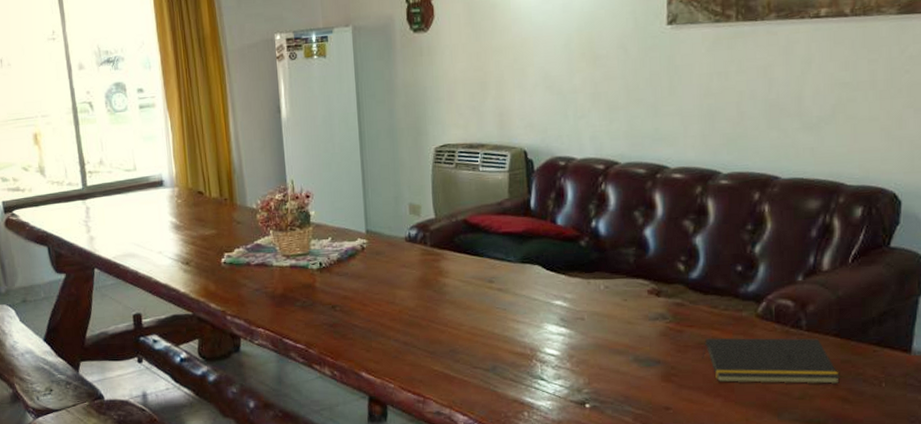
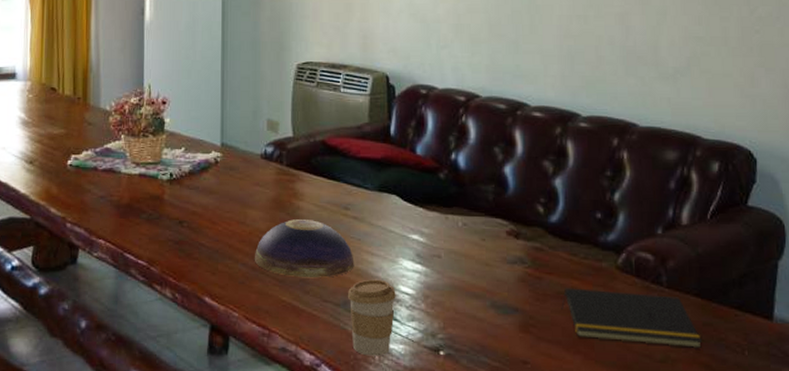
decorative bowl: none [405,295,501,349] -> present [254,219,354,279]
coffee cup: none [496,344,542,413] -> present [348,279,396,356]

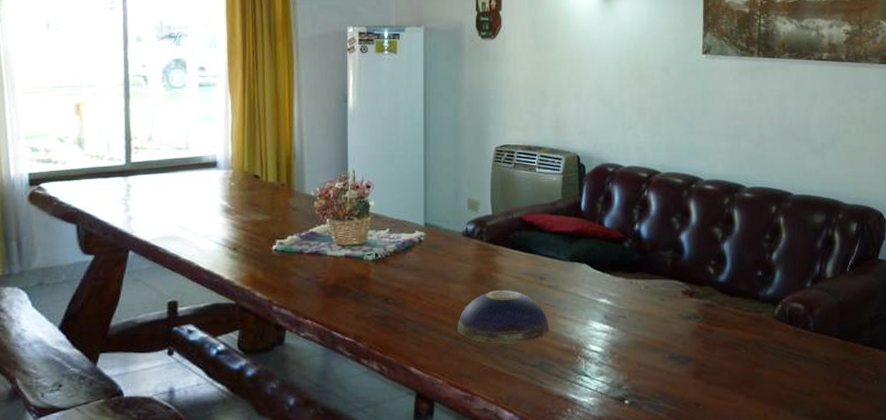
coffee cup: present [348,279,396,356] -> none [544,340,587,410]
notepad: present [561,288,702,349] -> none [728,337,841,382]

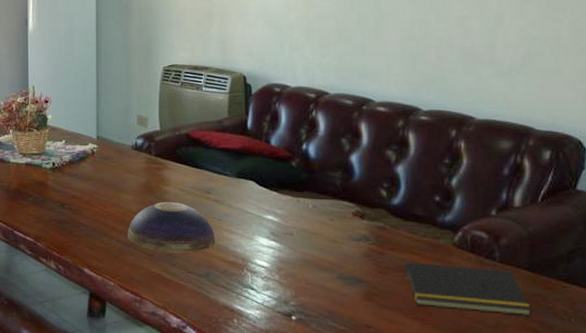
notepad: none [728,337,841,382] -> present [402,262,531,316]

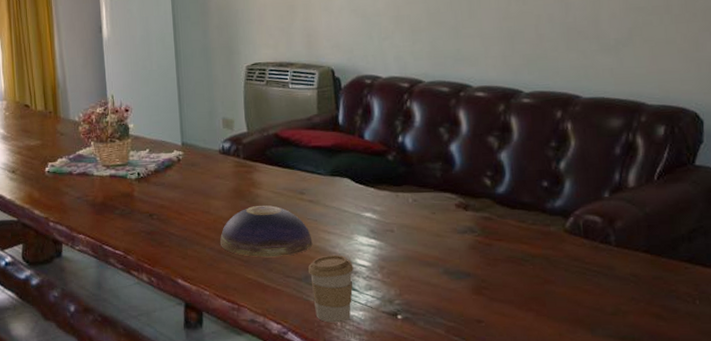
coffee cup: none [210,254,253,320] -> present [308,255,354,323]
notepad: present [402,262,531,316] -> none [512,251,653,301]

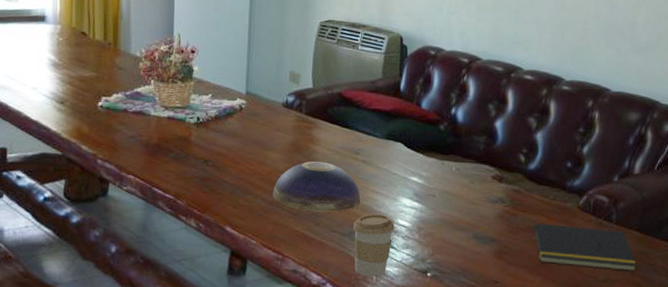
notepad: none [512,251,653,301] -> present [530,223,636,272]

